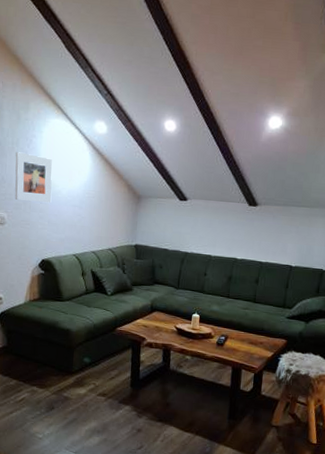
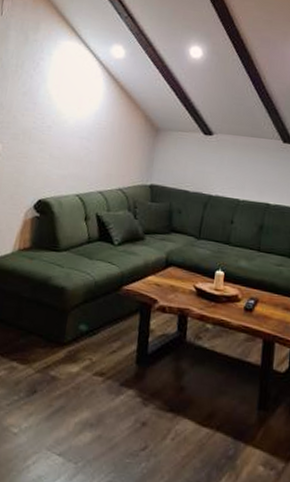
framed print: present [15,152,53,203] -> none [13,75,60,133]

